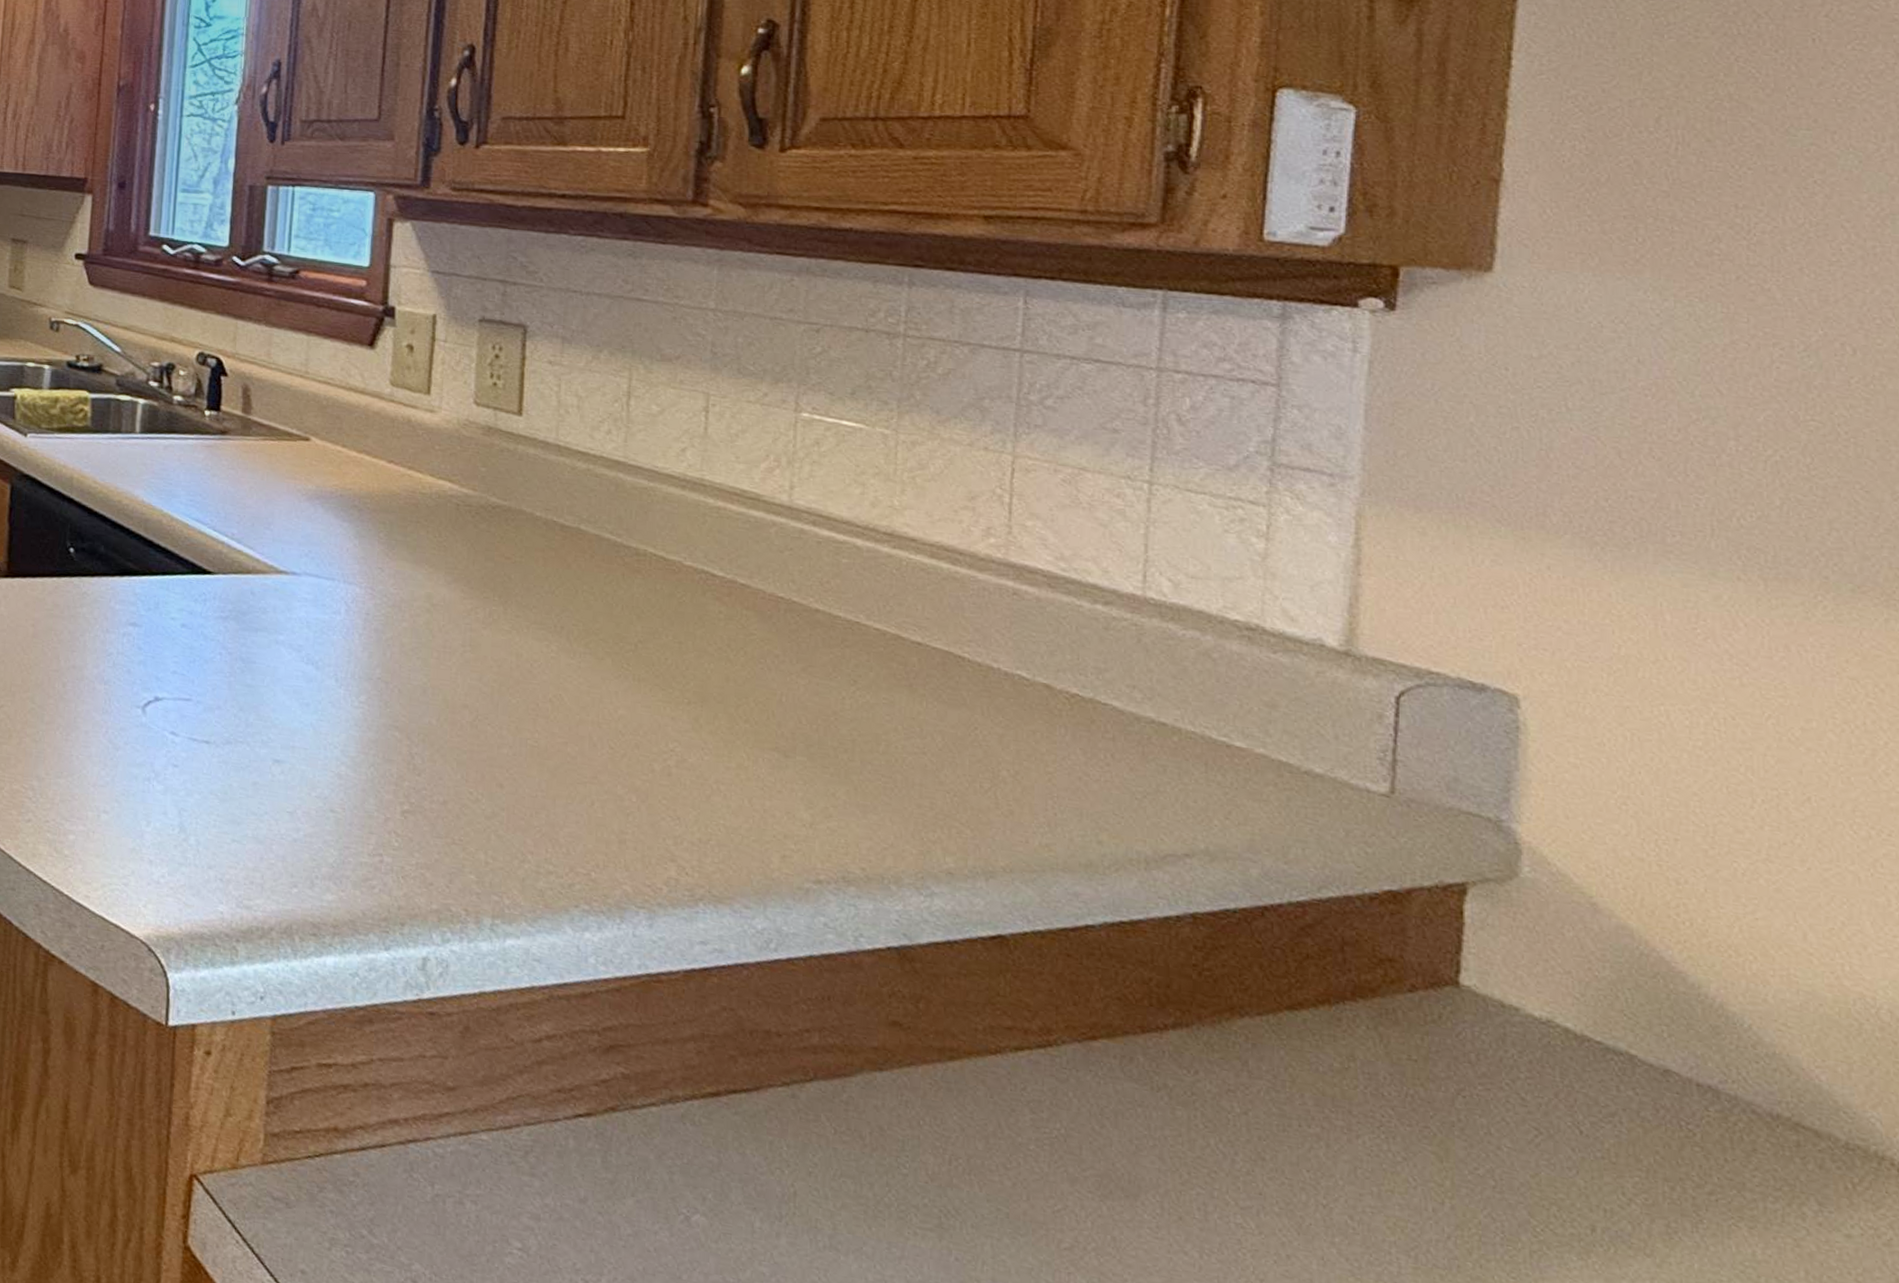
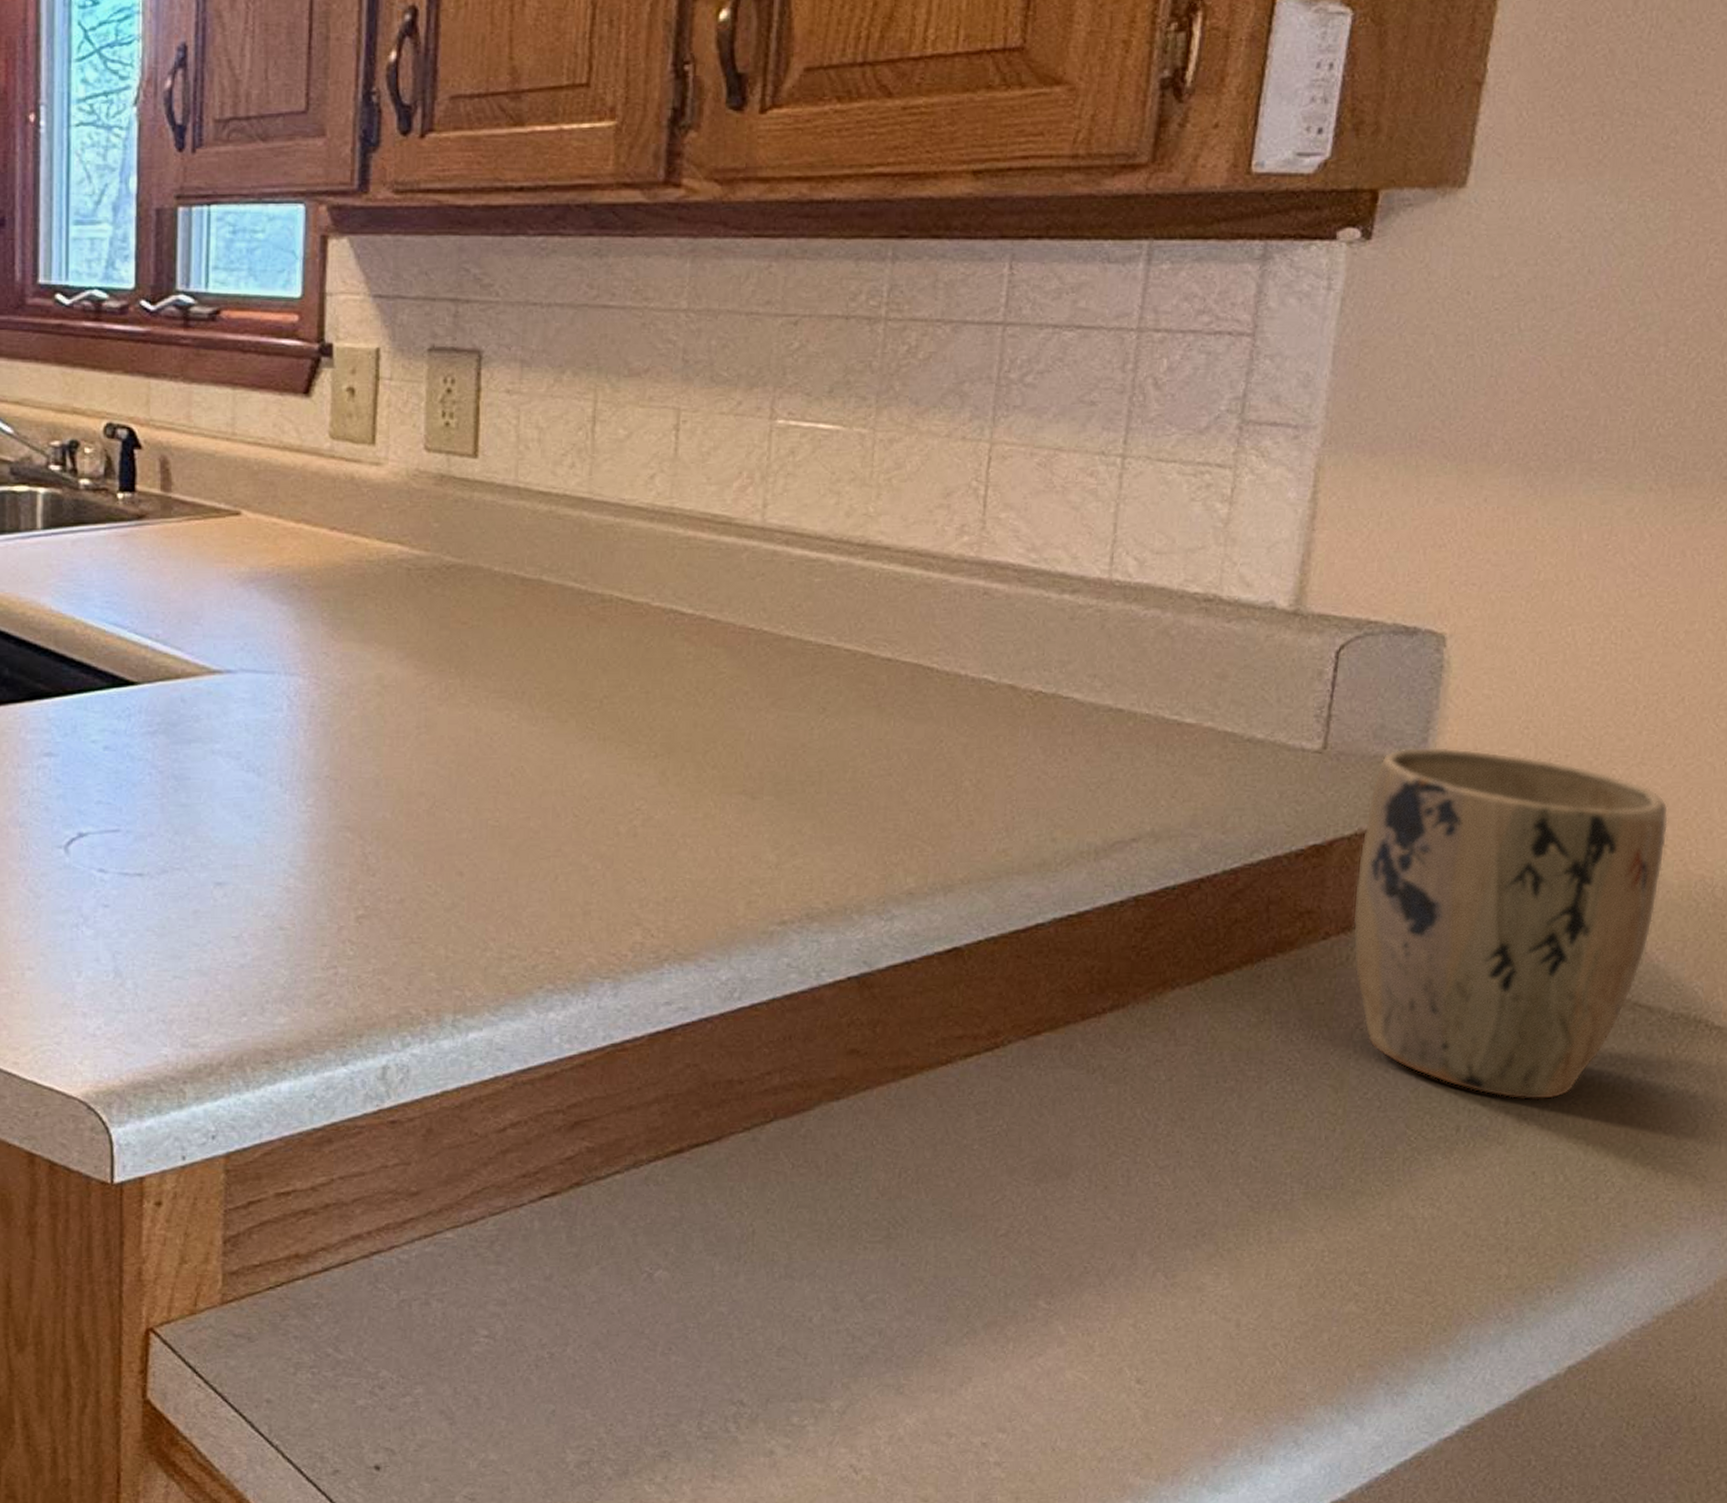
plant pot: none [1441,804,1812,1216] -> present [1352,746,1669,1101]

